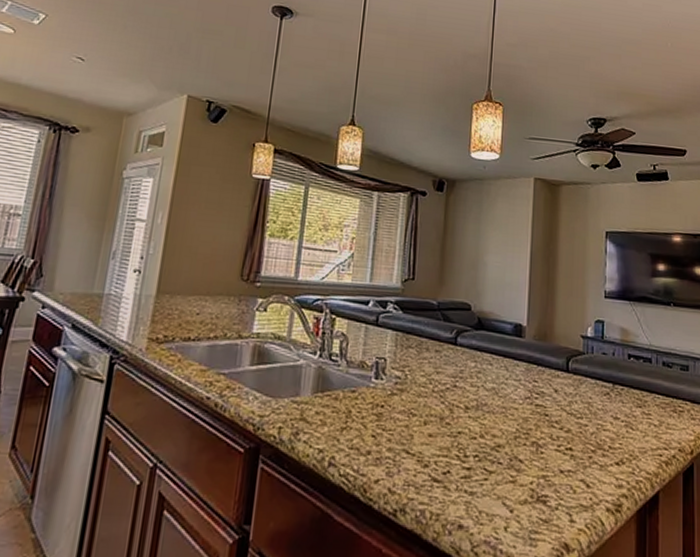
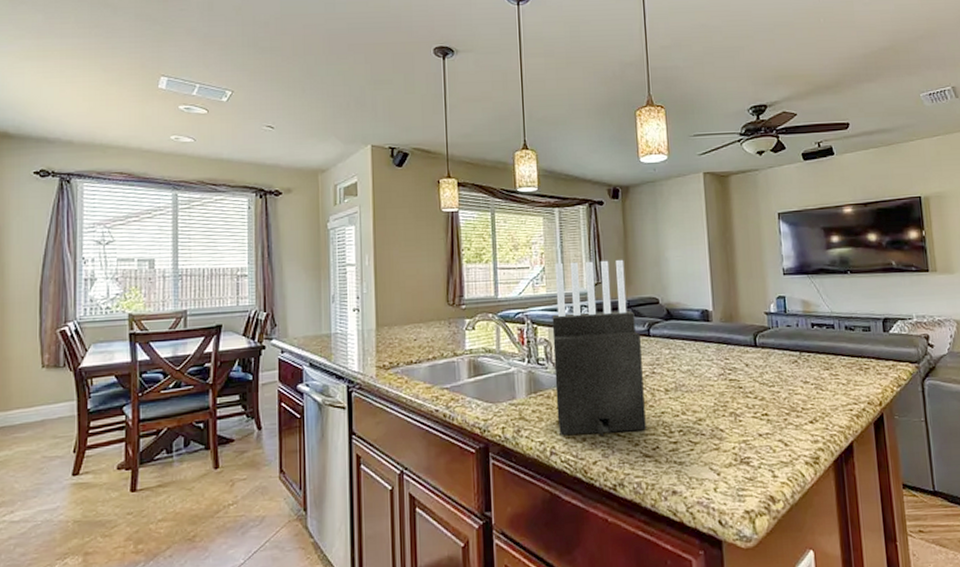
knife block: none [342,250,446,452] -> present [552,259,646,437]

